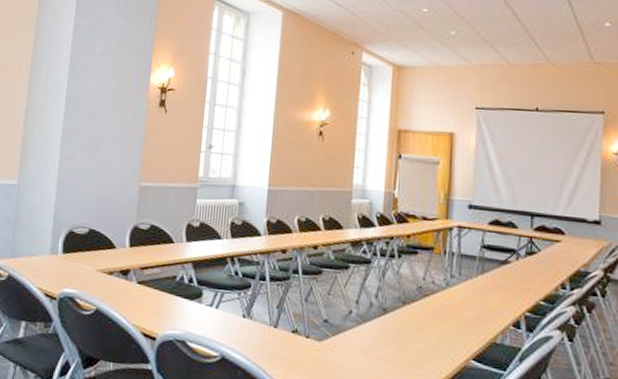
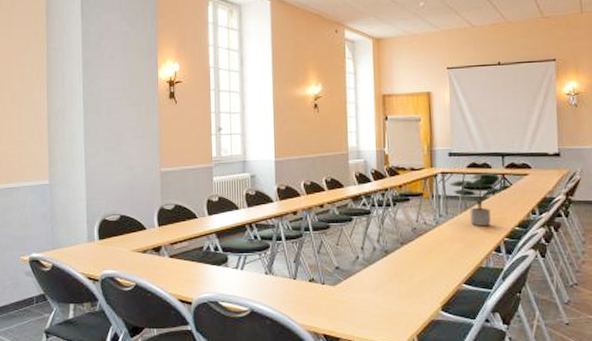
potted plant: none [464,232,532,295] -> present [448,172,505,226]

